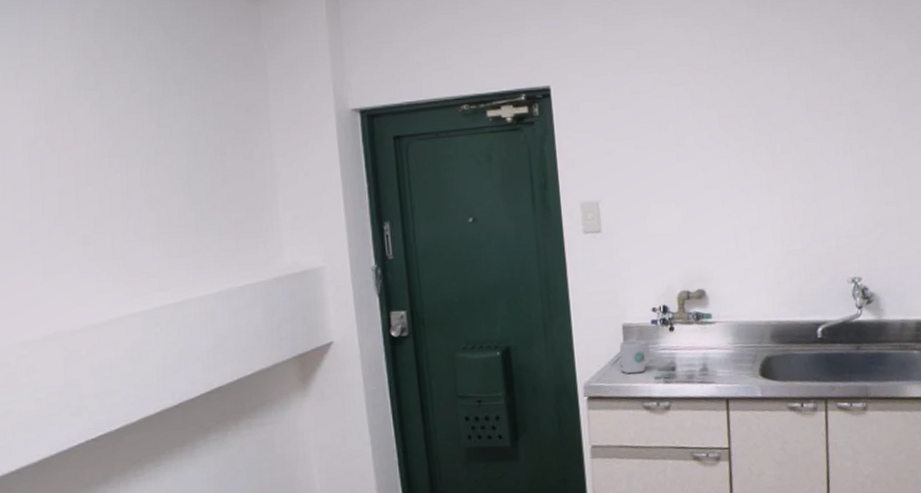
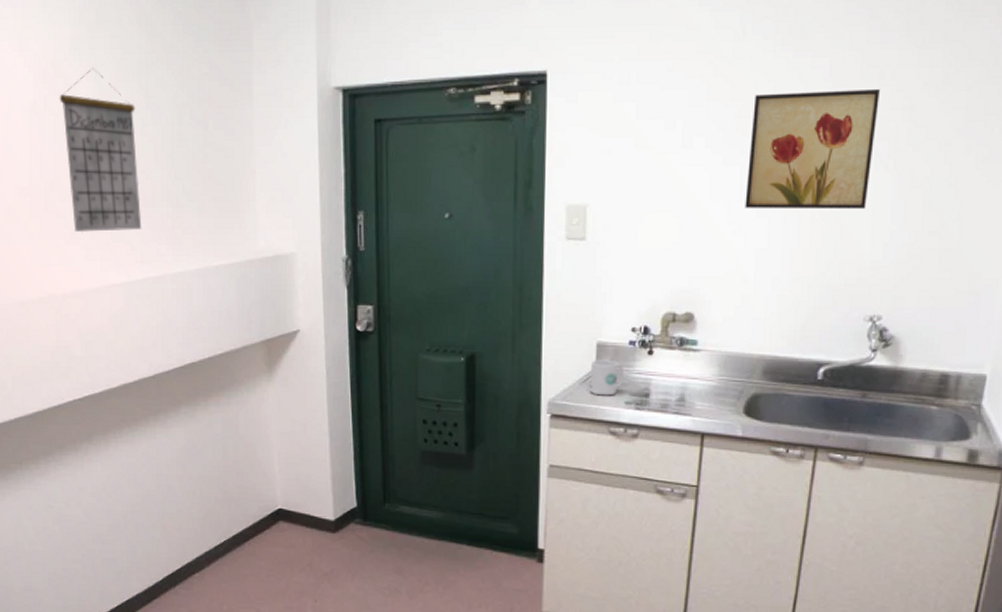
calendar: none [62,102,159,265] -> present [59,68,142,233]
wall art: none [730,88,835,194] -> present [745,88,880,210]

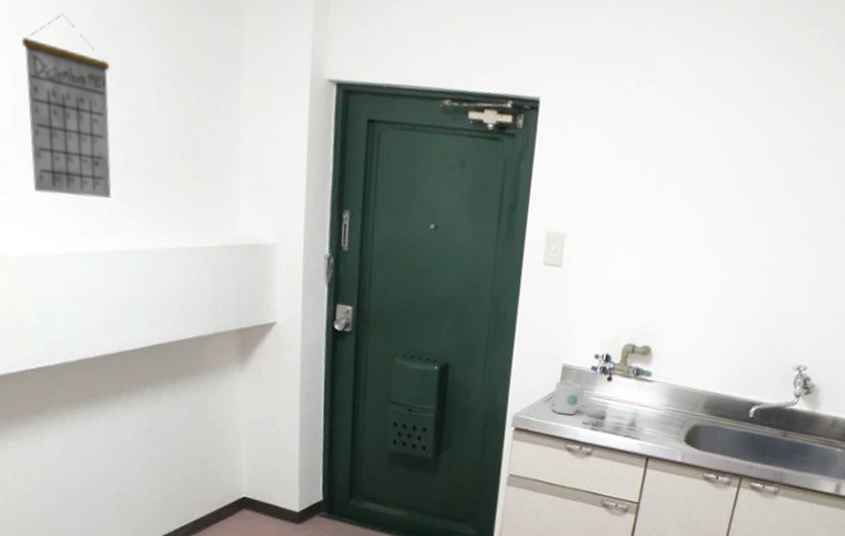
wall art: present [745,88,880,210] -> none [705,152,829,271]

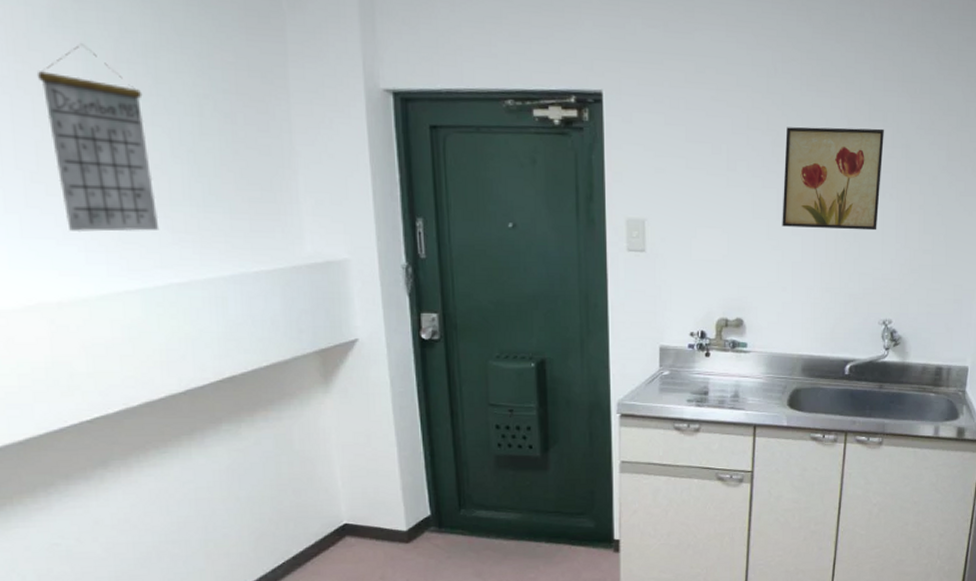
mug: present [552,381,585,416] -> none [655,362,685,395]
wall art: none [705,152,829,271] -> present [782,127,884,231]

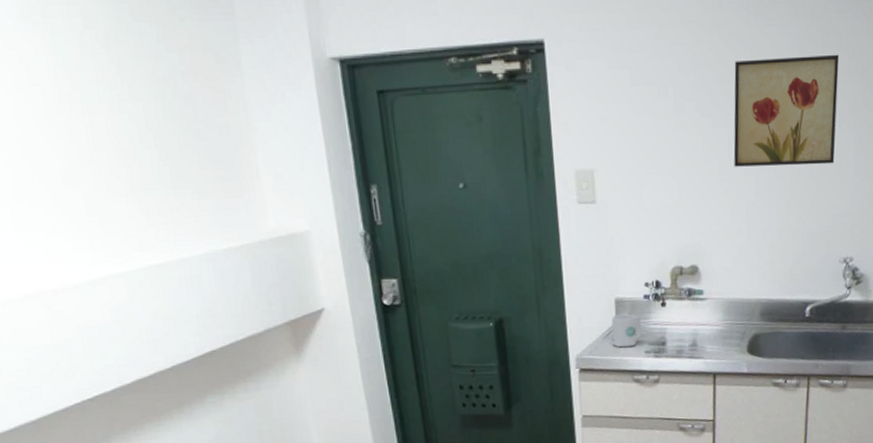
calendar: present [36,44,160,233] -> none [13,38,136,222]
mug: none [655,362,685,395] -> present [611,314,642,348]

